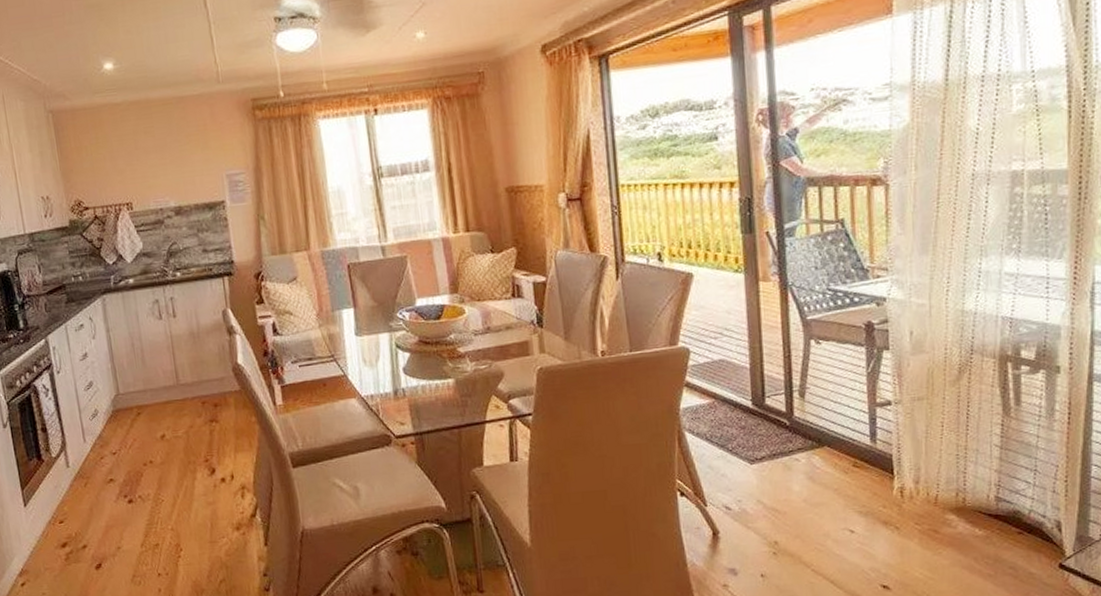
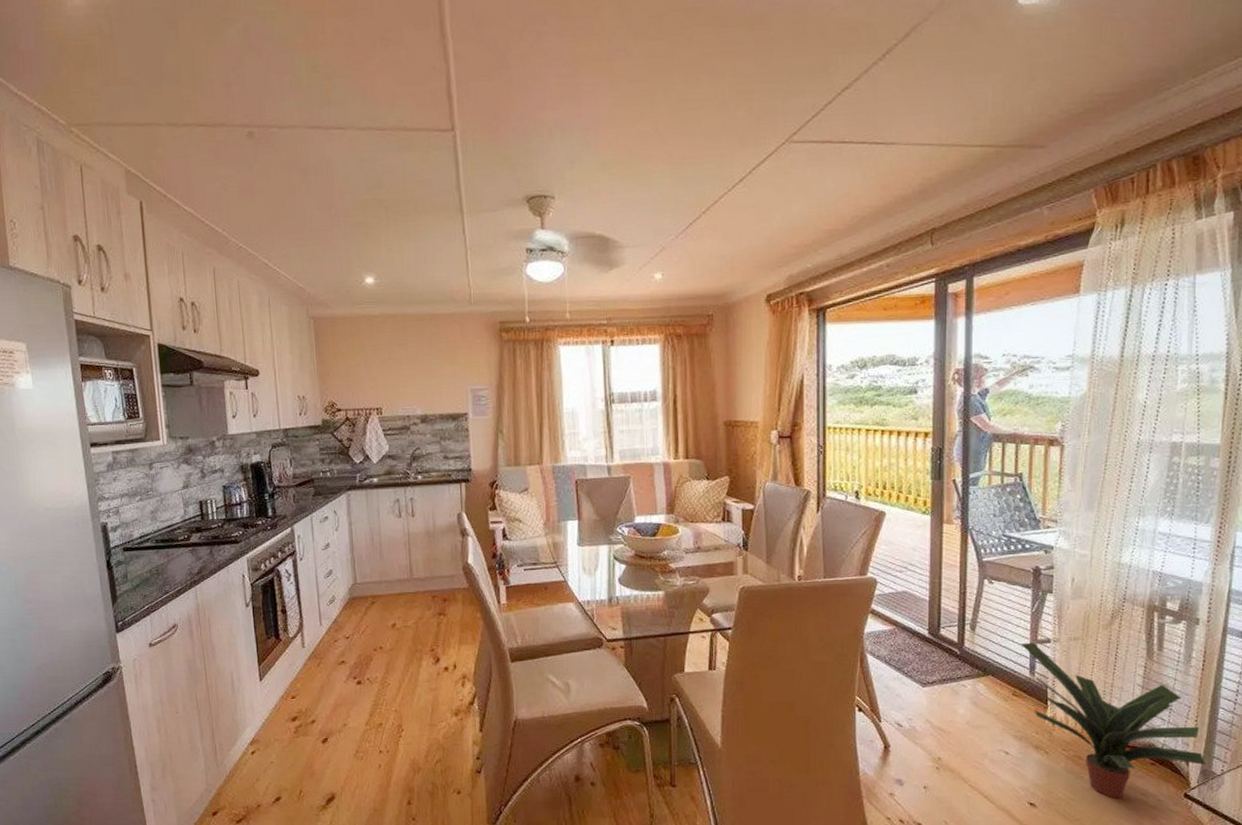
potted plant: none [857,406,1082,574] -> present [1020,642,1207,798]

